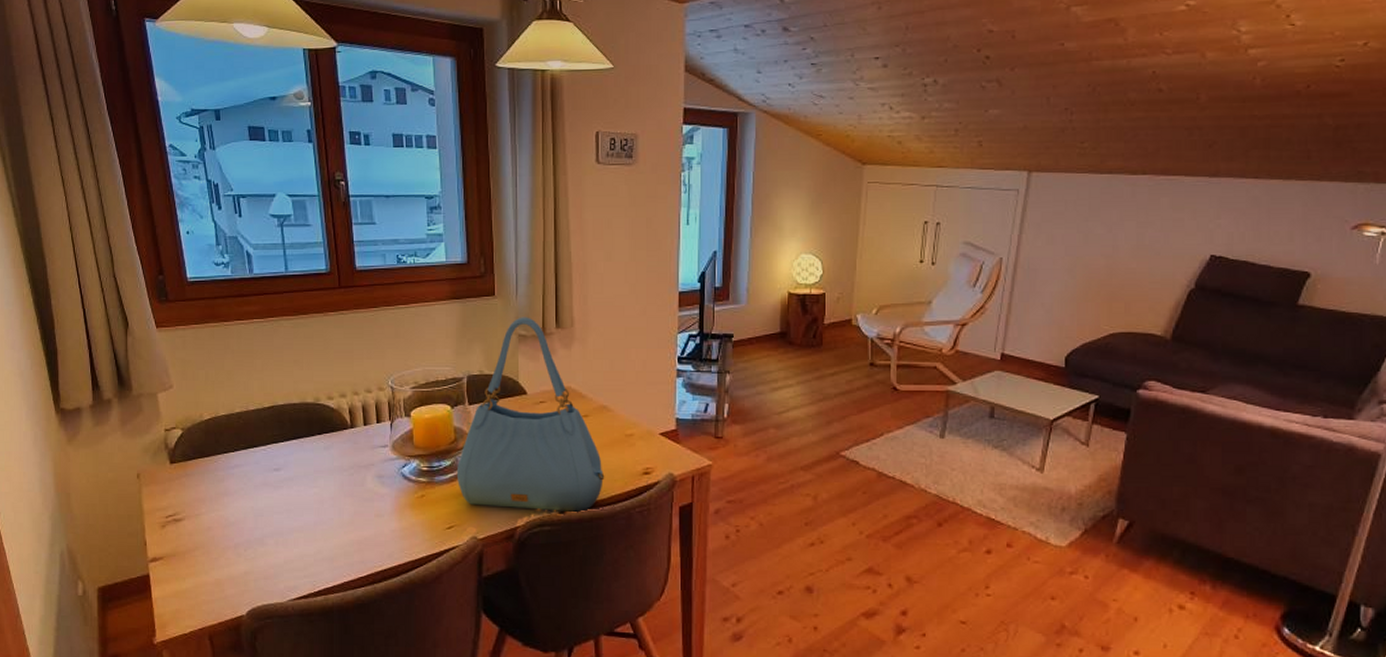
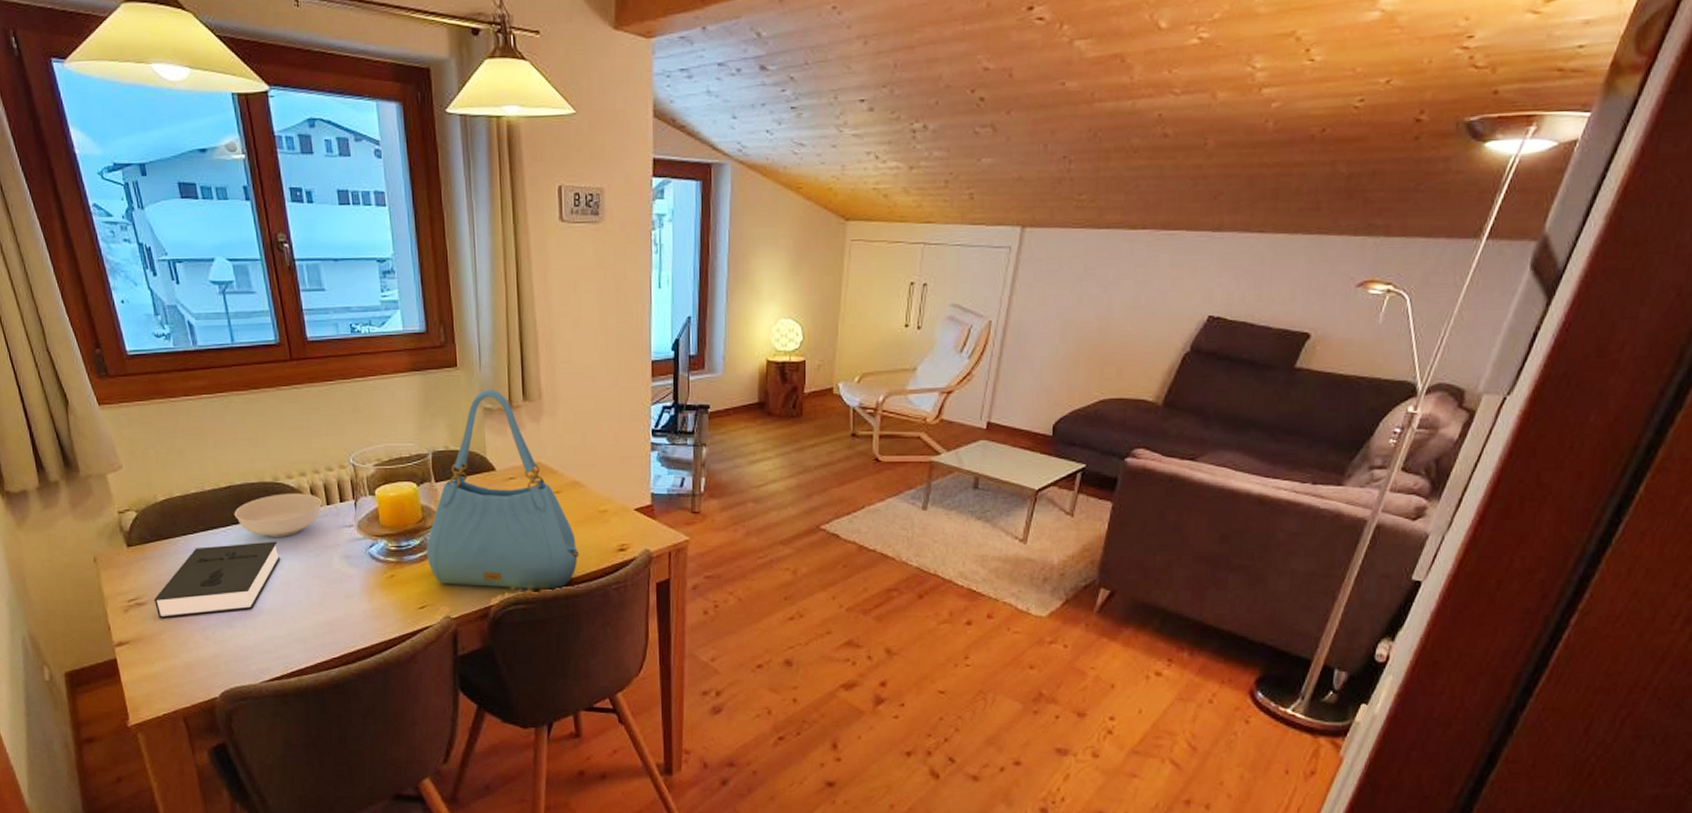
booklet: none [191,460,316,535] -> present [154,541,281,619]
bowl: none [275,414,360,456] -> present [234,493,323,537]

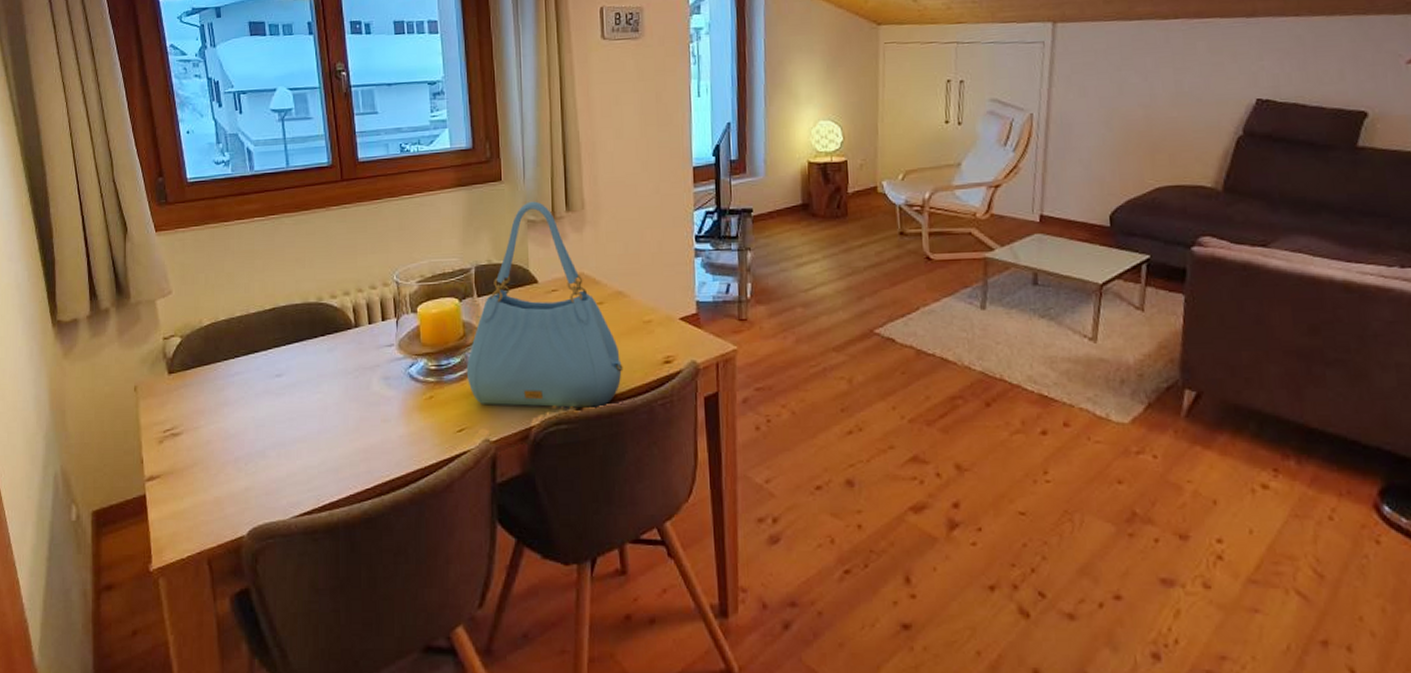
booklet: present [154,541,281,619] -> none [190,363,319,450]
bowl: present [234,493,323,537] -> none [276,313,365,359]

